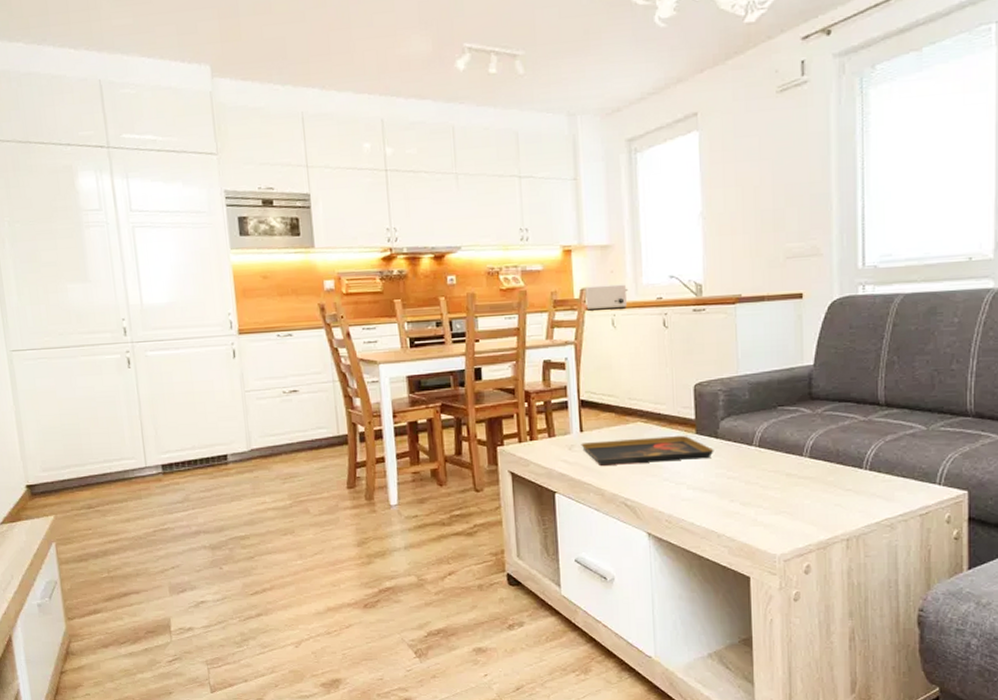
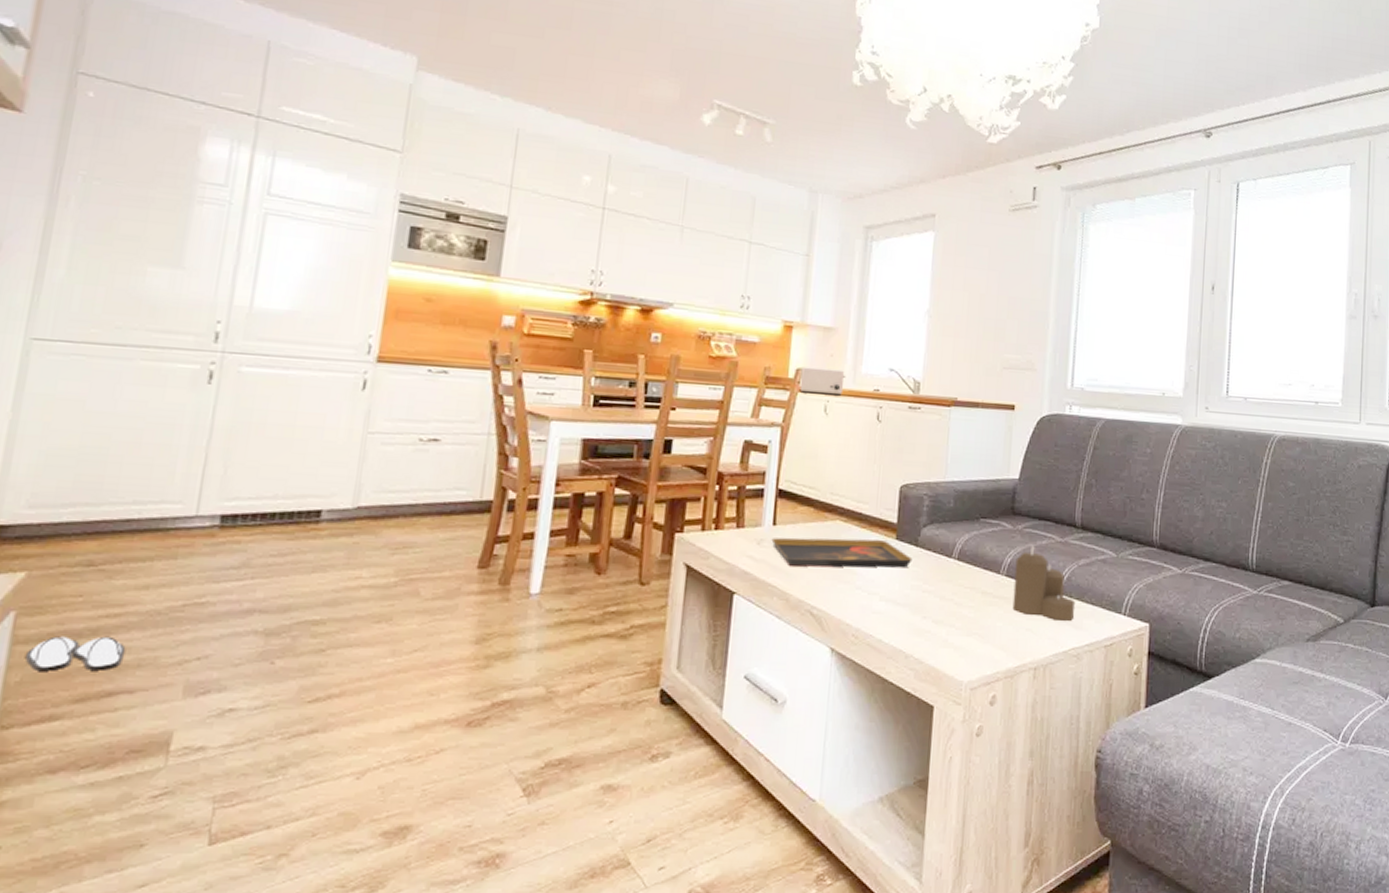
slippers: none [69,555,127,582] -> present [26,636,126,672]
candle: none [818,427,884,495] -> present [1012,546,1075,621]

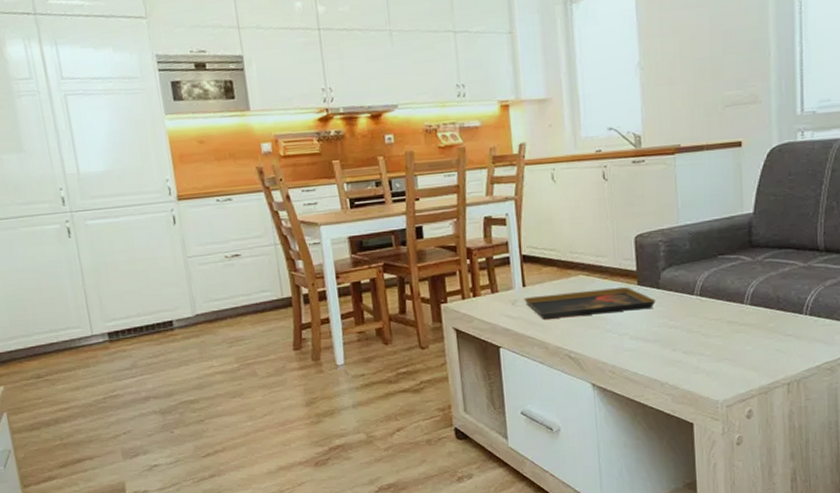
slippers: present [26,636,126,672] -> none [22,423,79,450]
toaster: present [799,367,846,397] -> none [524,137,568,167]
candle: present [1012,546,1075,621] -> none [758,274,824,339]

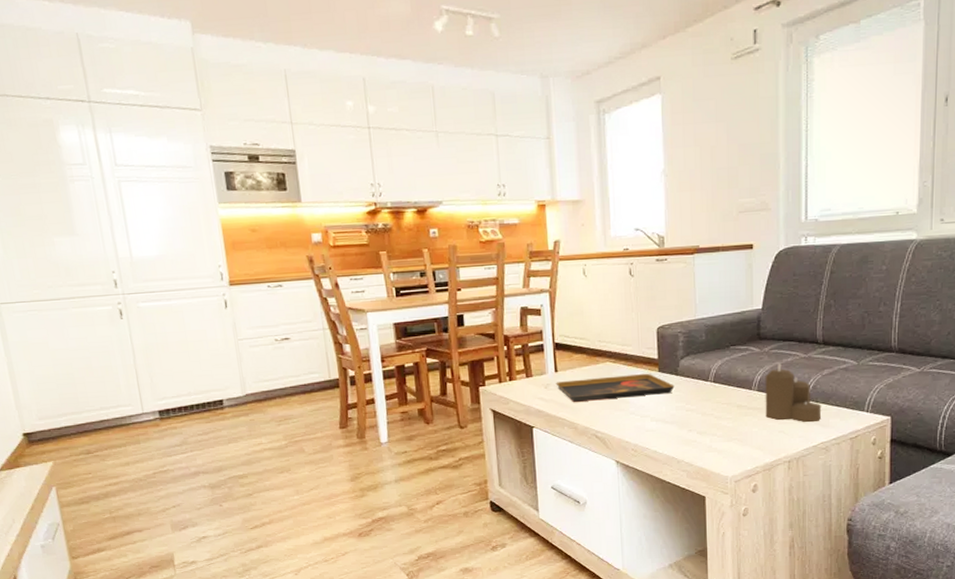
candle: none [758,274,824,339] -> present [765,363,821,422]

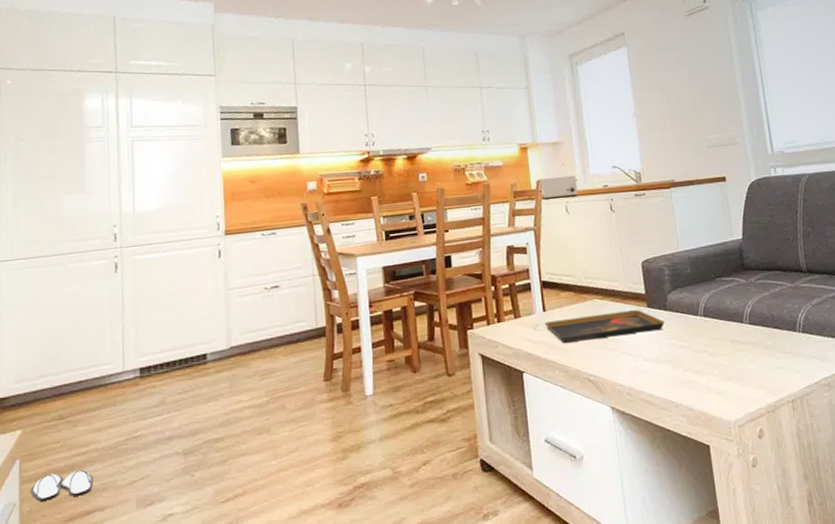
slippers: none [71,497,129,523] -> present [31,469,94,502]
toaster: none [558,236,598,262] -> present [541,175,578,201]
candle: present [765,363,821,422] -> none [754,294,818,356]

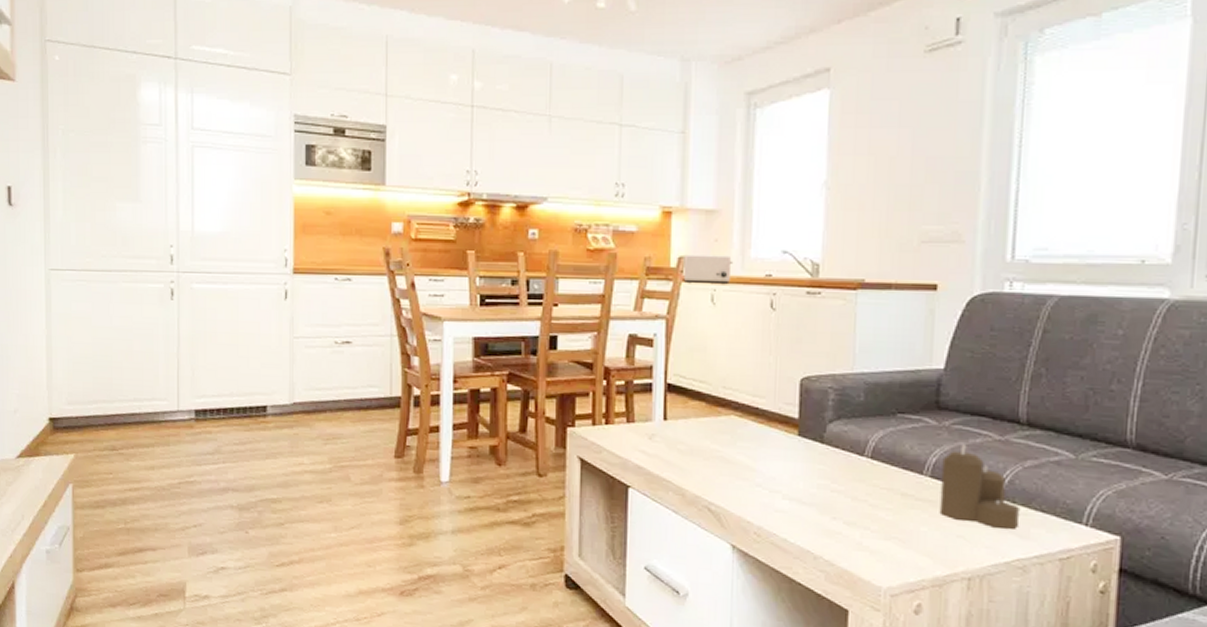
slippers: present [31,469,94,502] -> none [84,504,146,532]
decorative tray: present [544,309,665,343] -> none [663,433,818,465]
candle: none [754,294,818,356] -> present [939,444,1019,529]

